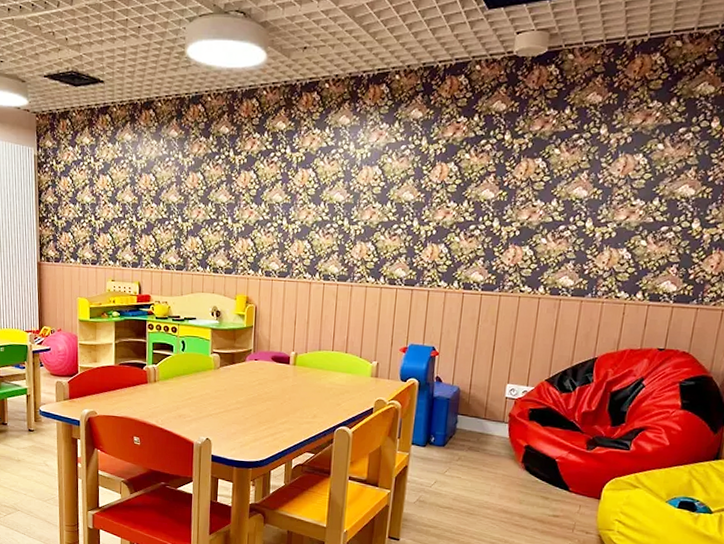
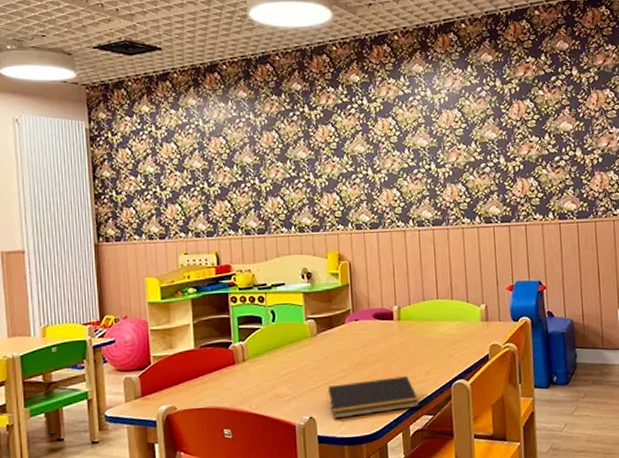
notepad: none [222,414,304,445] -> present [327,376,419,419]

